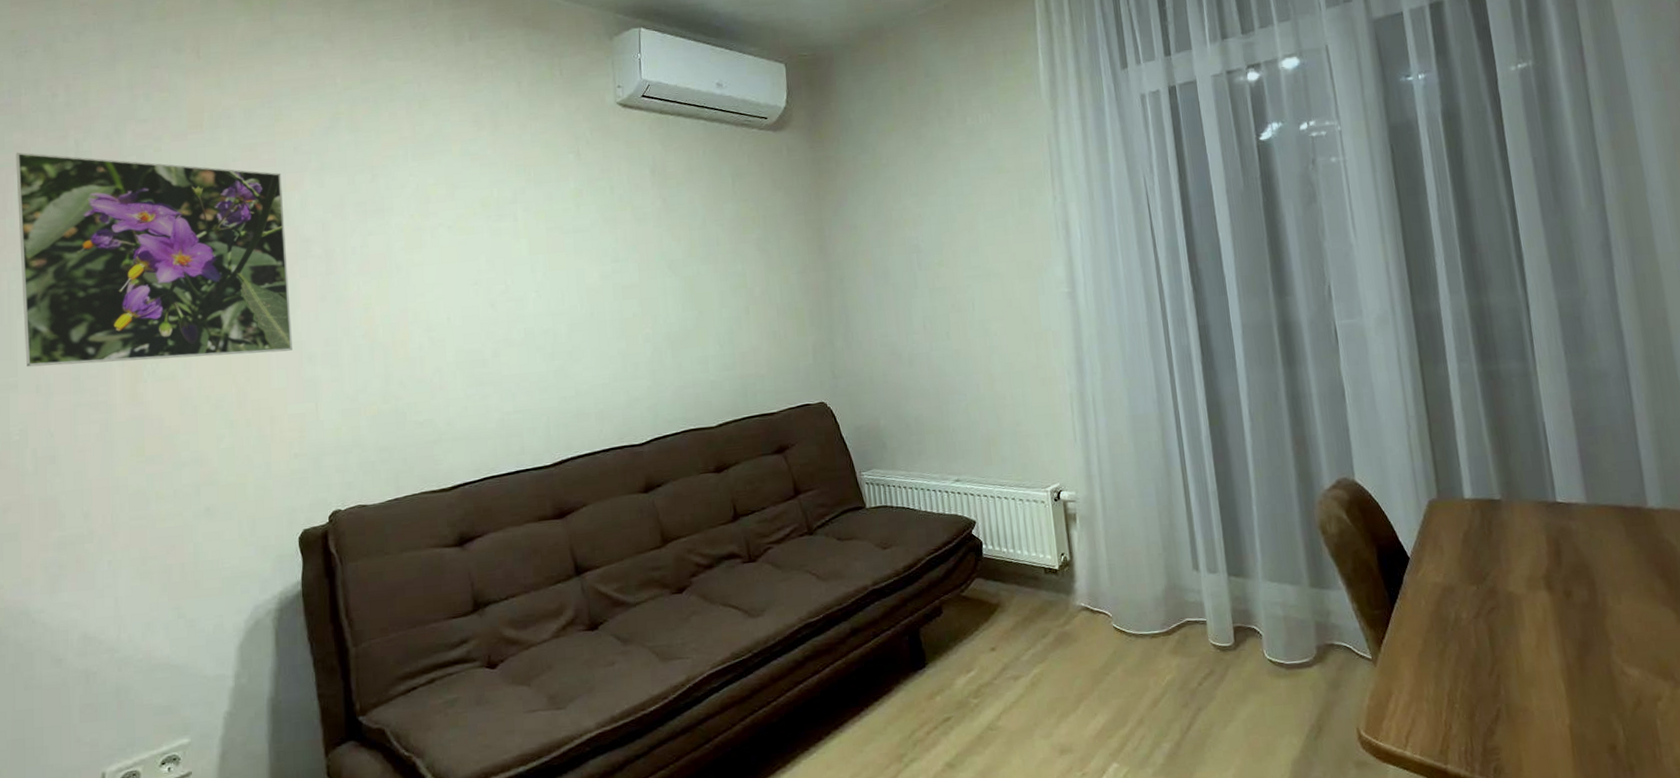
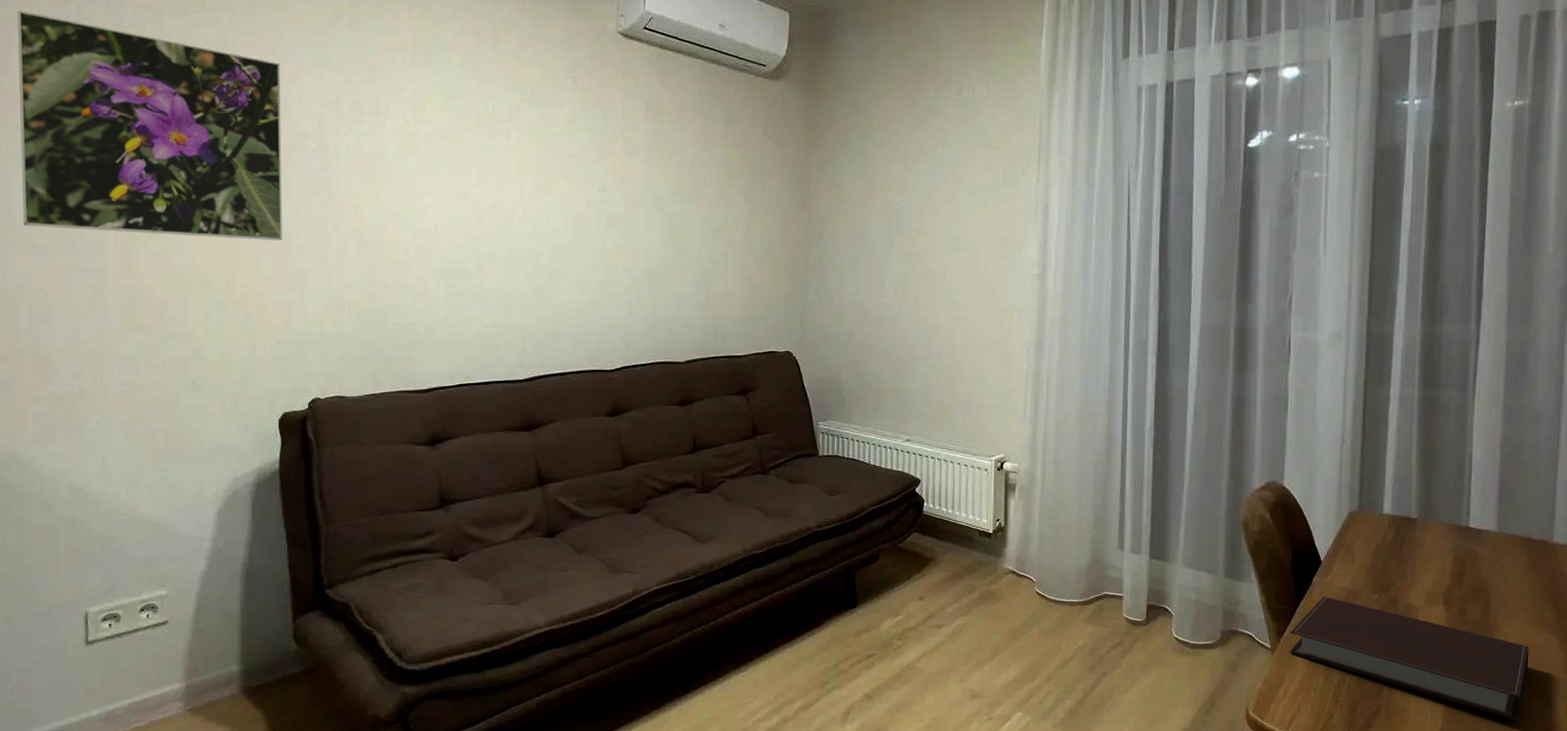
notebook: none [1389,595,1652,708] -> present [1289,596,1529,721]

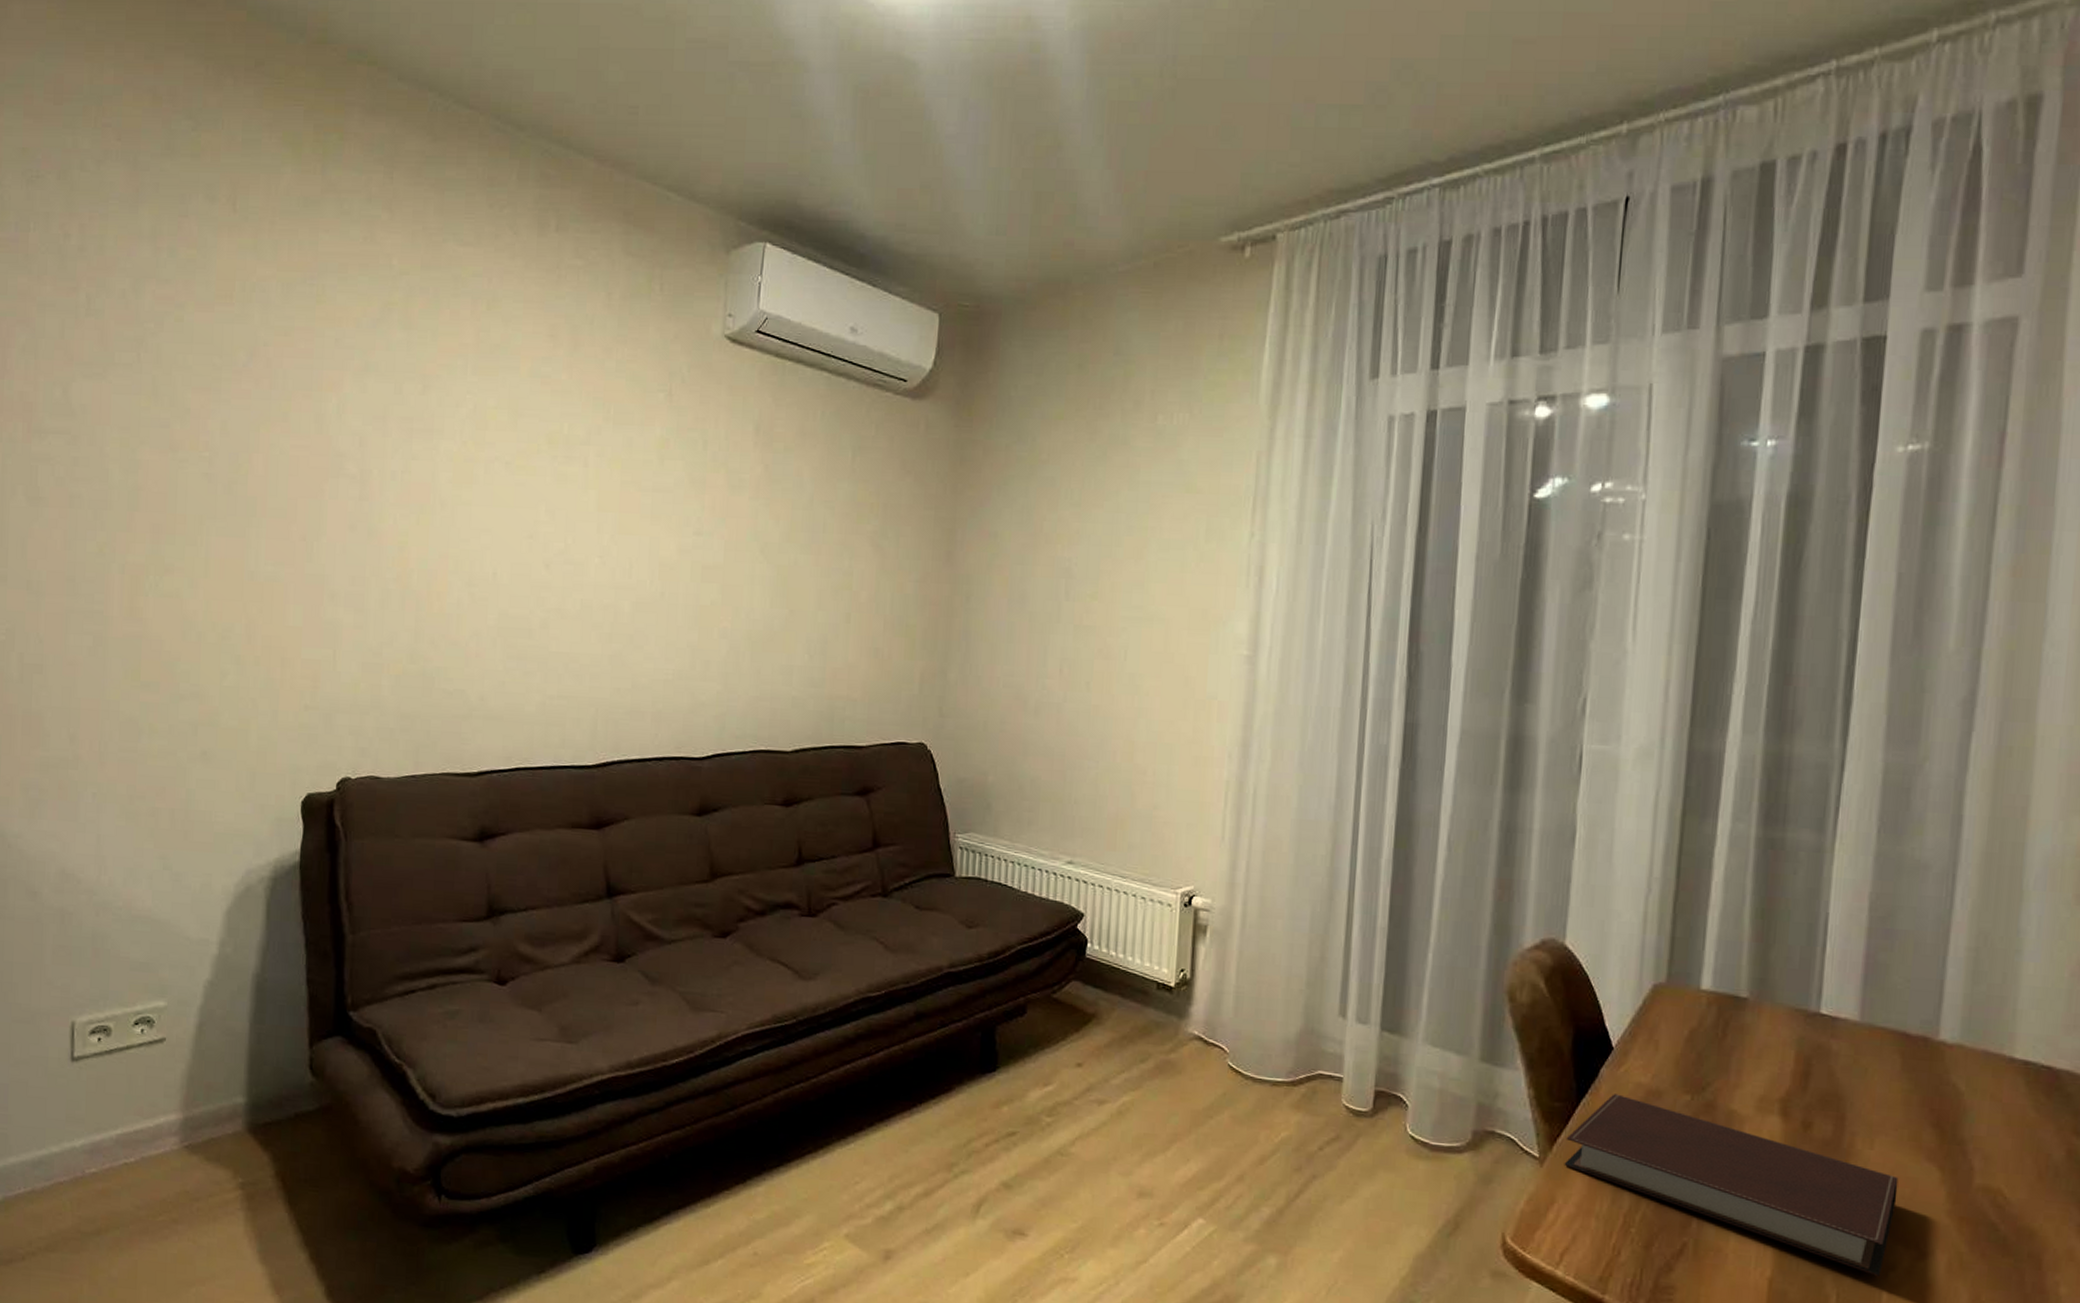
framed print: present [17,10,283,241] -> none [17,300,318,584]

